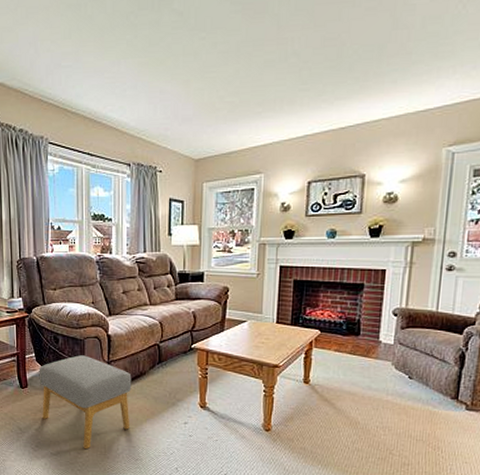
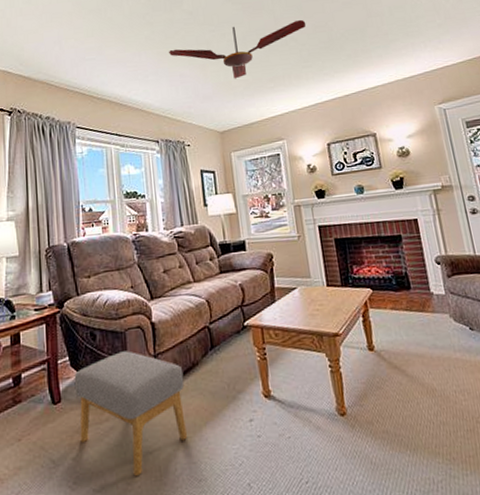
ceiling fan: none [150,28,315,100] -> present [168,19,307,79]

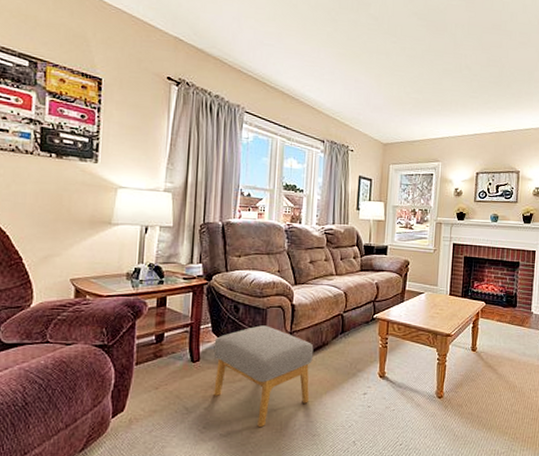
ceiling fan: present [168,19,307,79] -> none [347,42,482,96]

